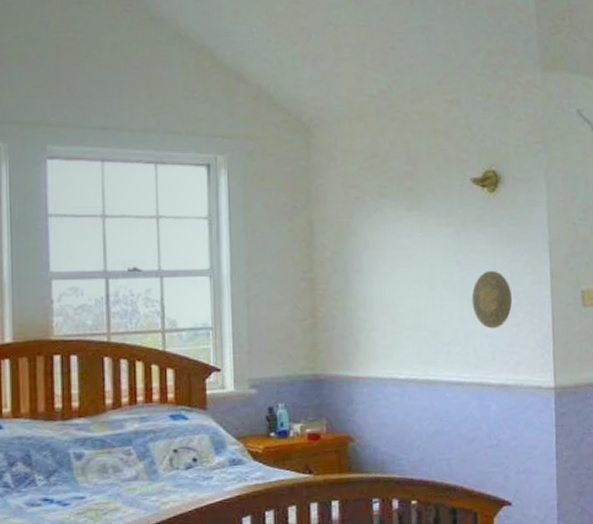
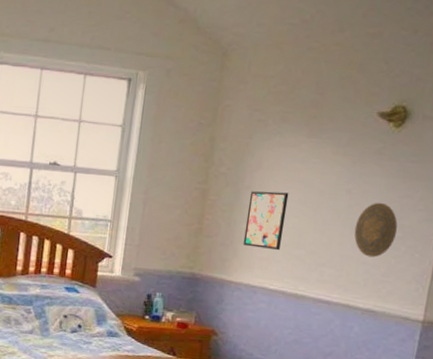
wall art: none [360,272,403,336] -> present [243,191,289,251]

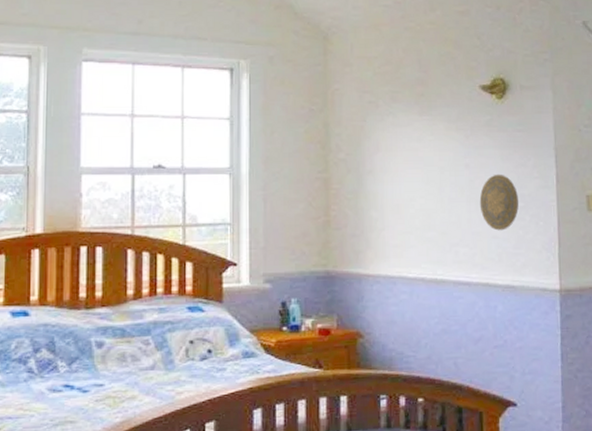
wall art: present [243,191,289,251] -> none [373,173,412,235]

